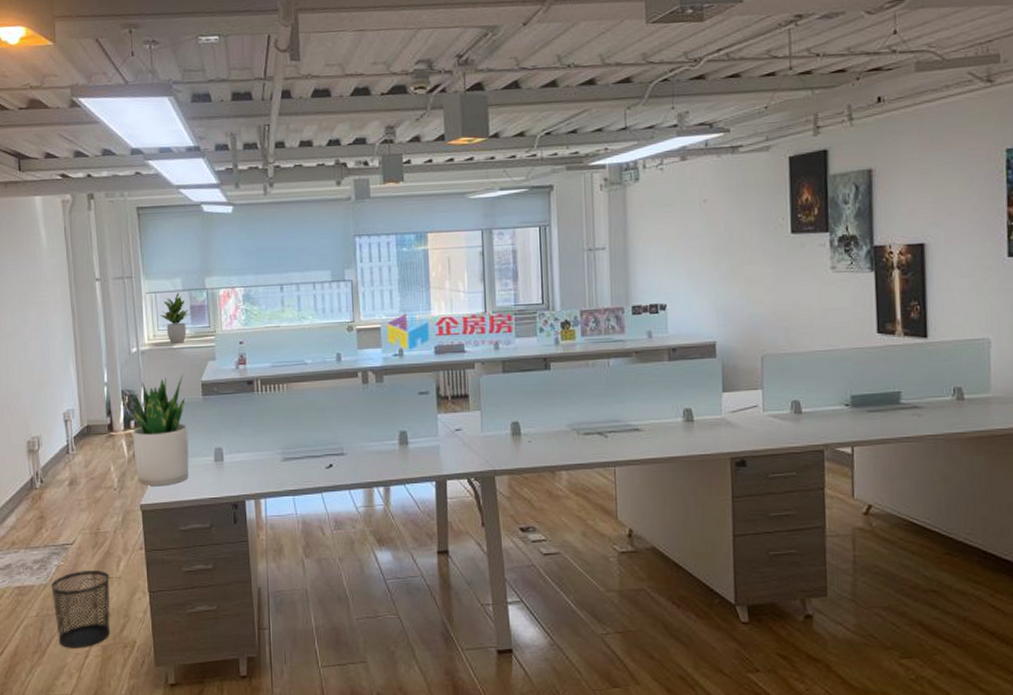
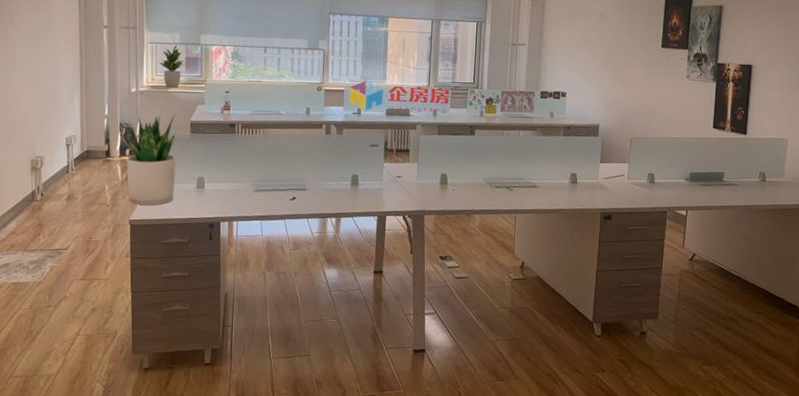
waste bin: present [51,571,111,648] -> none [44,272,98,337]

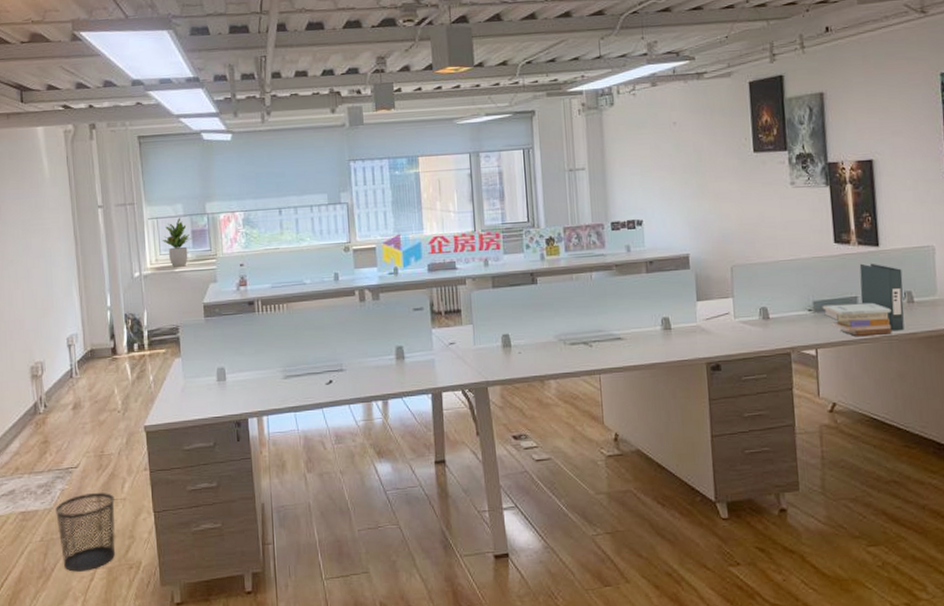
waste bin: none [44,272,98,337] -> present [55,493,116,572]
planter: present [127,114,176,206] -> none [134,297,193,408]
books: none [696,176,748,204] -> present [822,302,892,337]
binder: none [726,147,761,203] -> present [859,263,904,331]

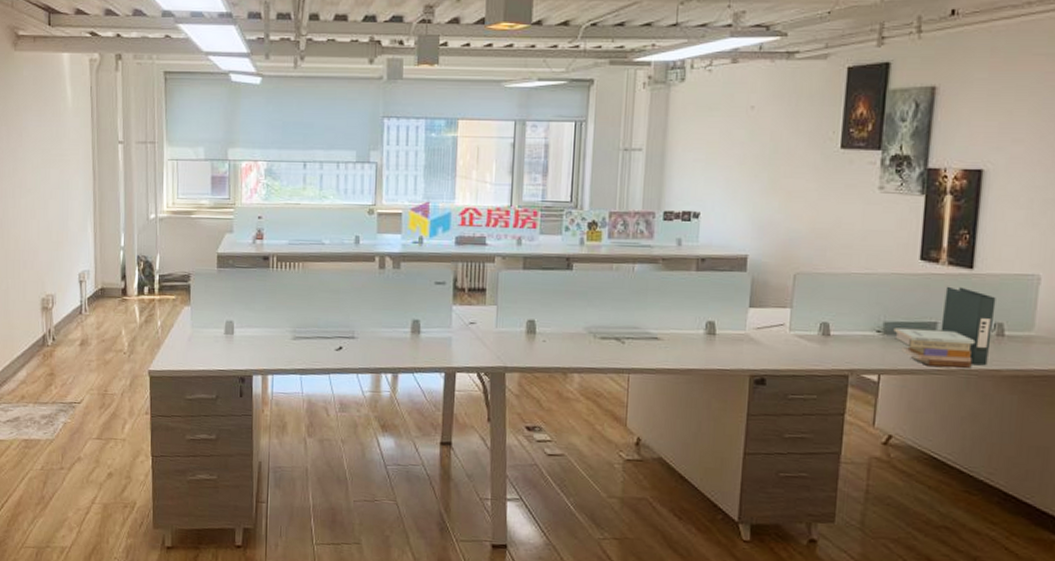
waste bin: present [55,493,116,572] -> none [57,429,114,504]
potted plant: present [161,217,193,268] -> none [180,161,213,214]

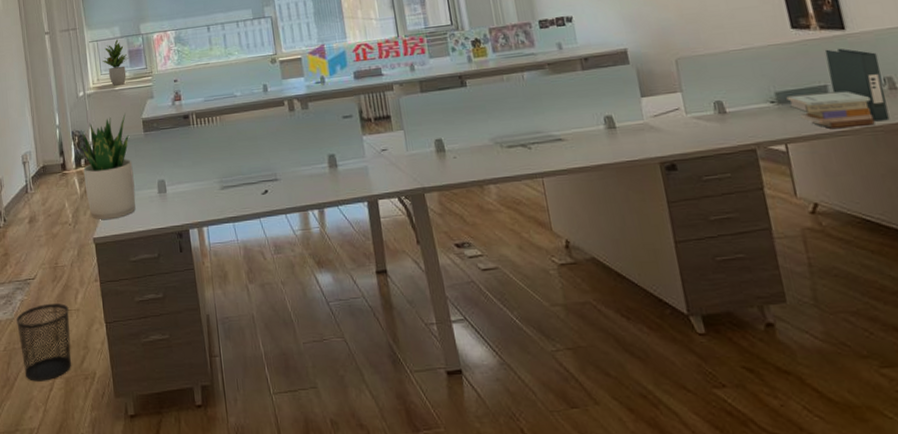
waste bin: none [57,429,114,504] -> present [16,303,71,381]
planter: none [145,245,201,354] -> present [80,114,136,221]
potted plant: none [180,161,213,214] -> present [102,39,130,87]

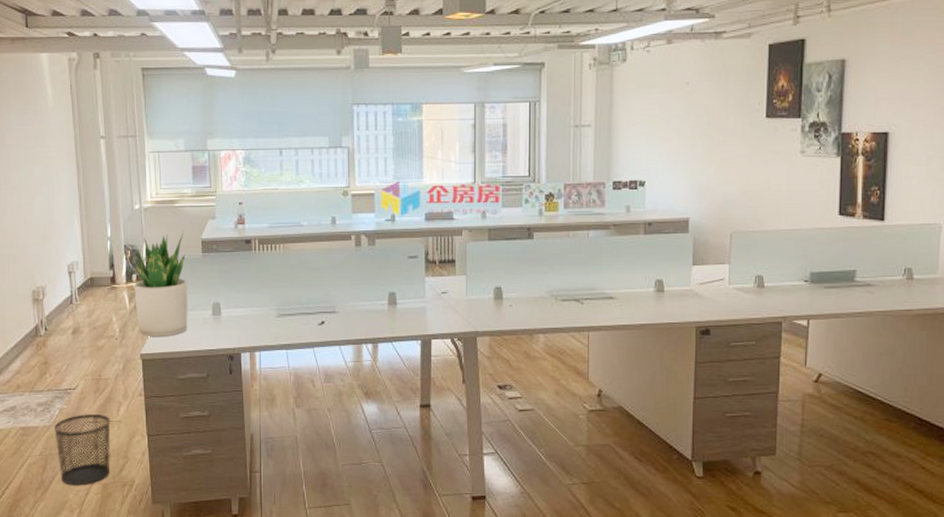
potted plant: present [102,39,130,87] -> none [162,152,194,203]
books: present [786,91,875,130] -> none [819,277,889,311]
binder: present [824,48,890,122] -> none [859,237,905,307]

